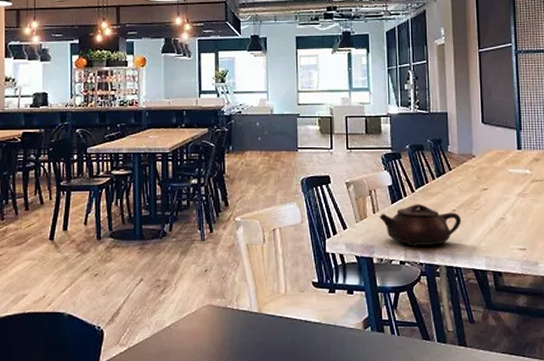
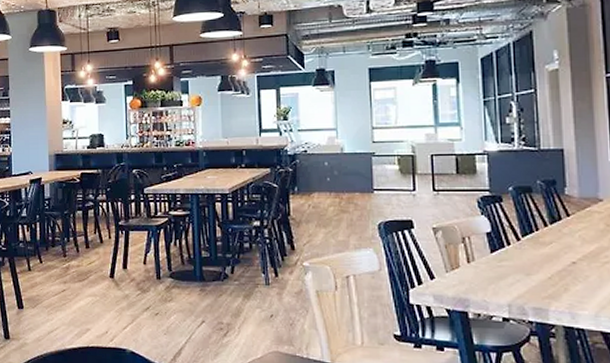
teapot: present [379,204,462,247] -> none [475,254,585,302]

